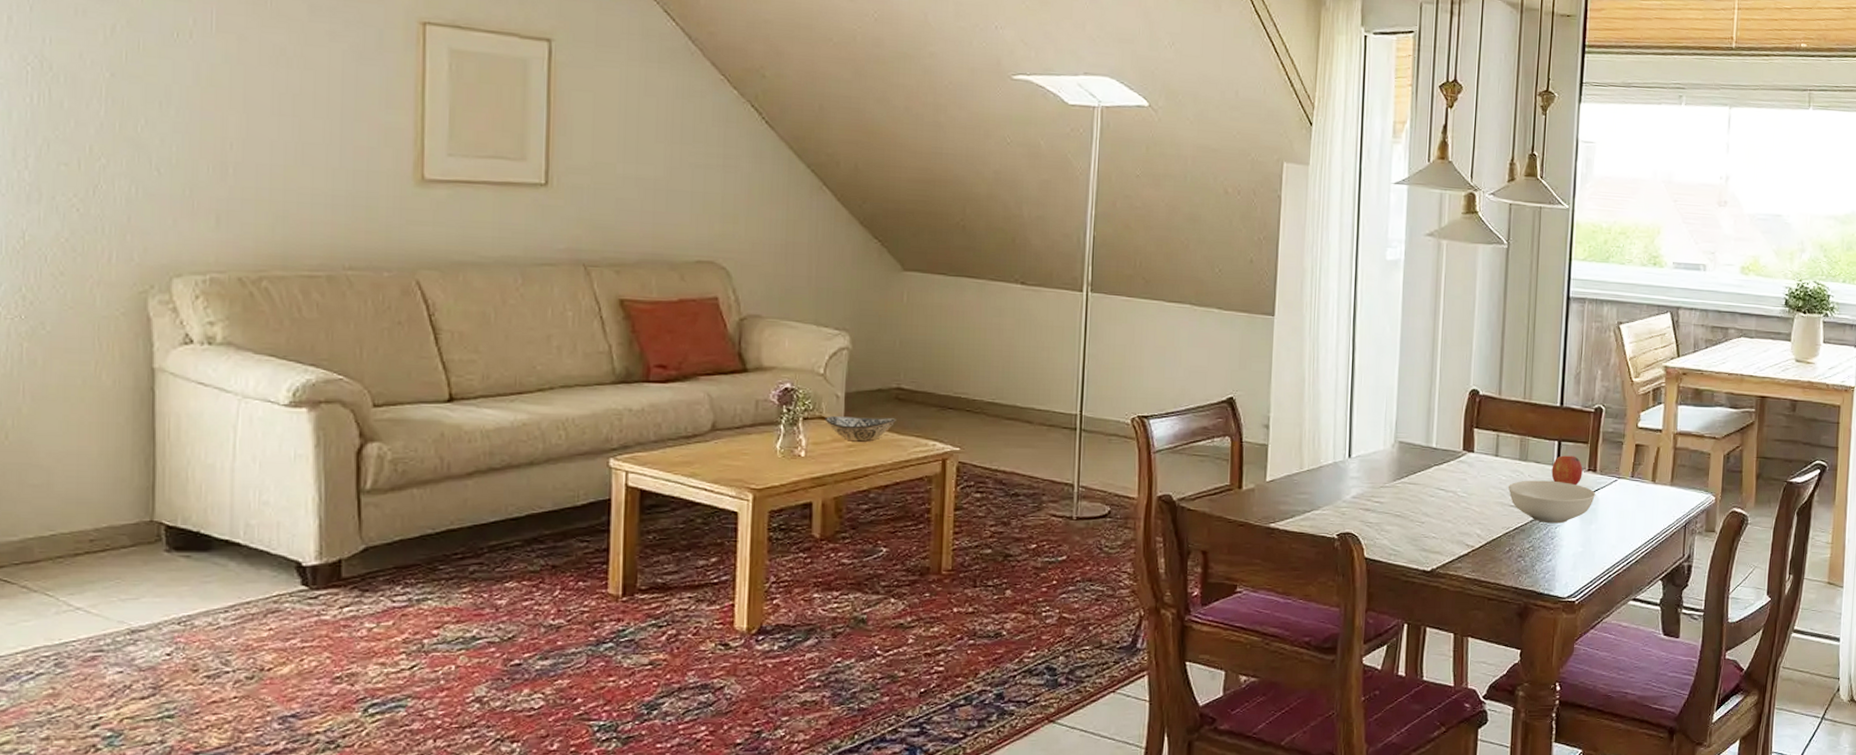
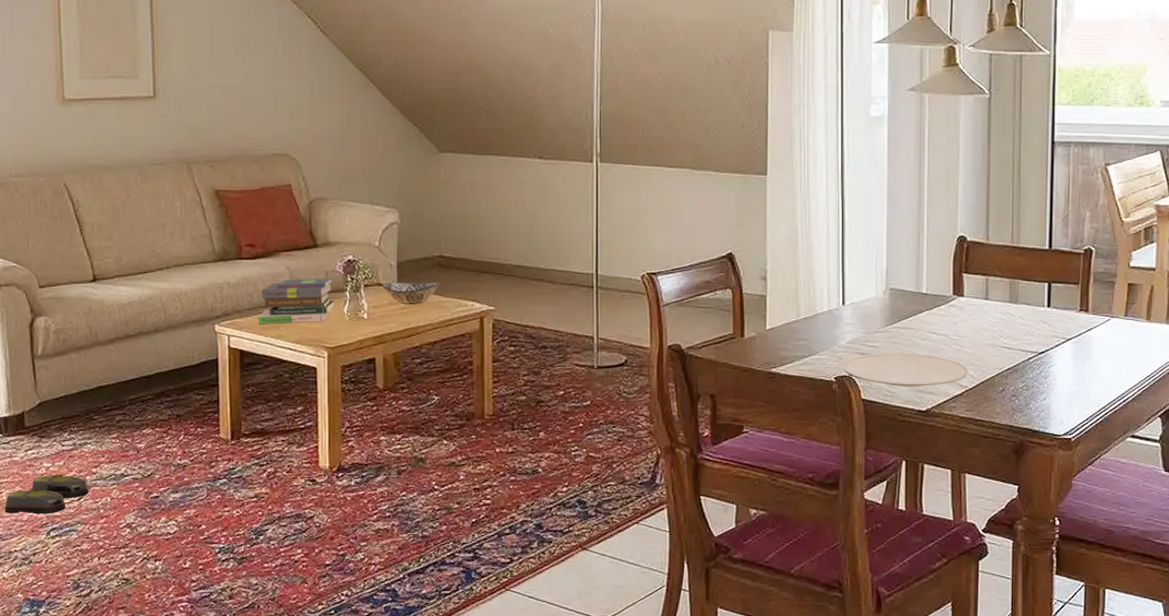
slippers: none [305,638,425,687] -> present [4,475,88,514]
books: none [666,408,766,461] -> present [258,278,335,325]
plate: none [1346,509,1476,545] -> present [843,353,969,386]
bowl: present [1508,480,1596,524] -> none [1000,321,1089,364]
fruit: present [1551,455,1583,486] -> none [1042,297,1074,326]

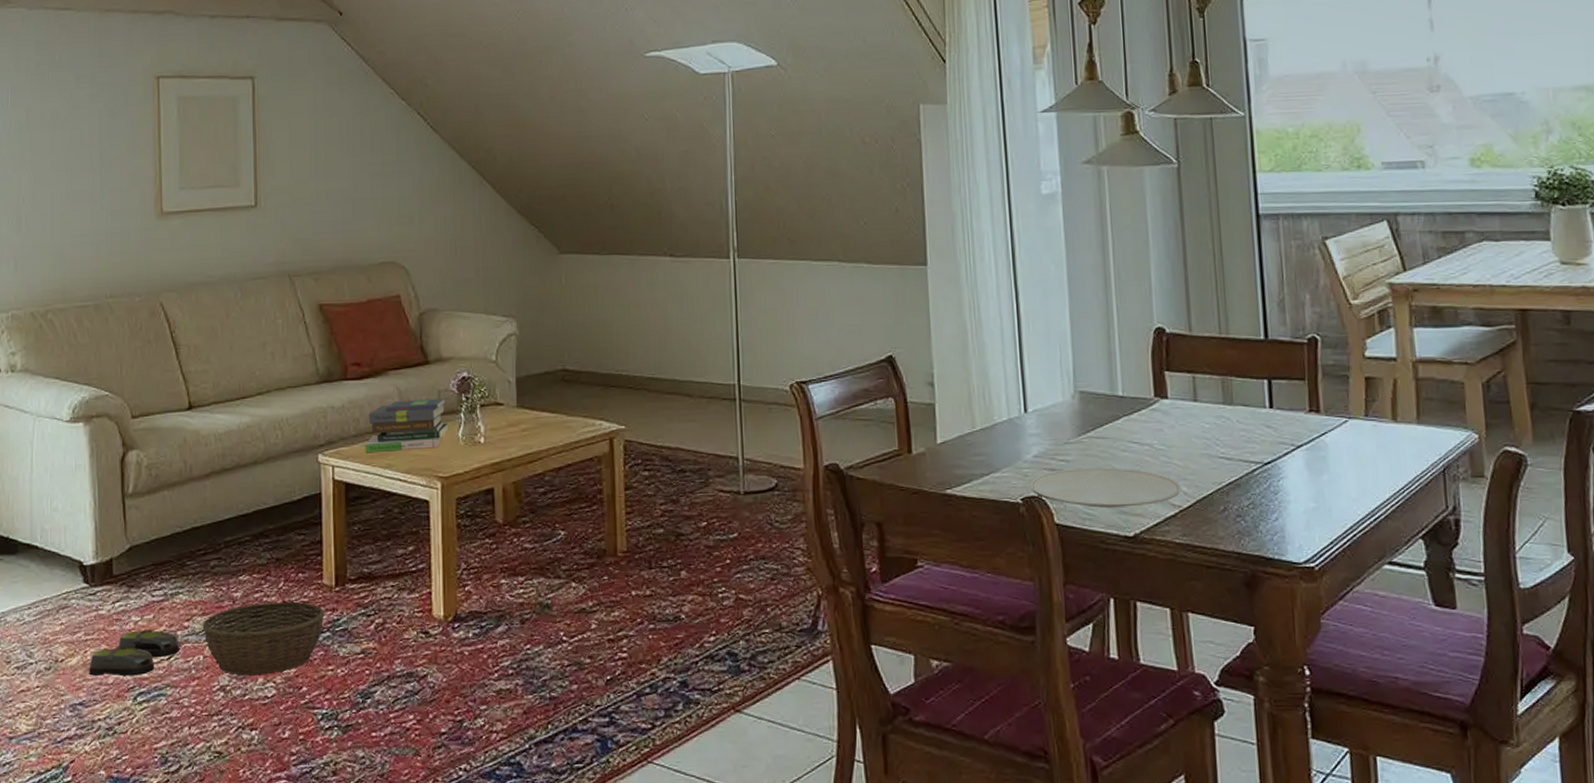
basket: none [109,452,221,515] -> present [202,601,325,676]
decorative bowl: present [382,282,440,304] -> none [499,399,564,426]

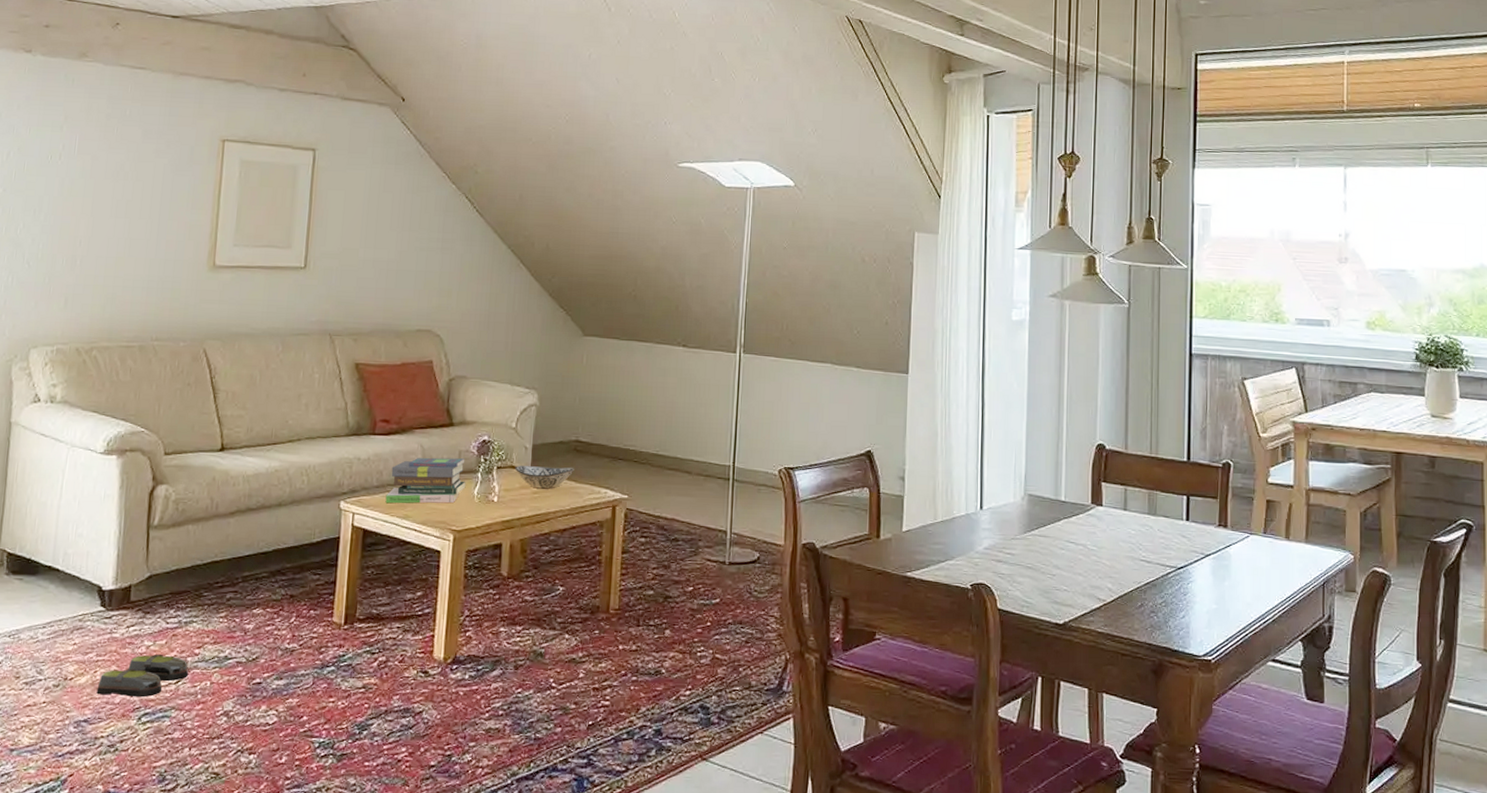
basket: present [202,601,325,676] -> none [212,635,332,703]
decorative bowl: none [499,399,564,426] -> present [515,465,574,489]
plate: present [1030,467,1181,508] -> none [979,561,1107,598]

